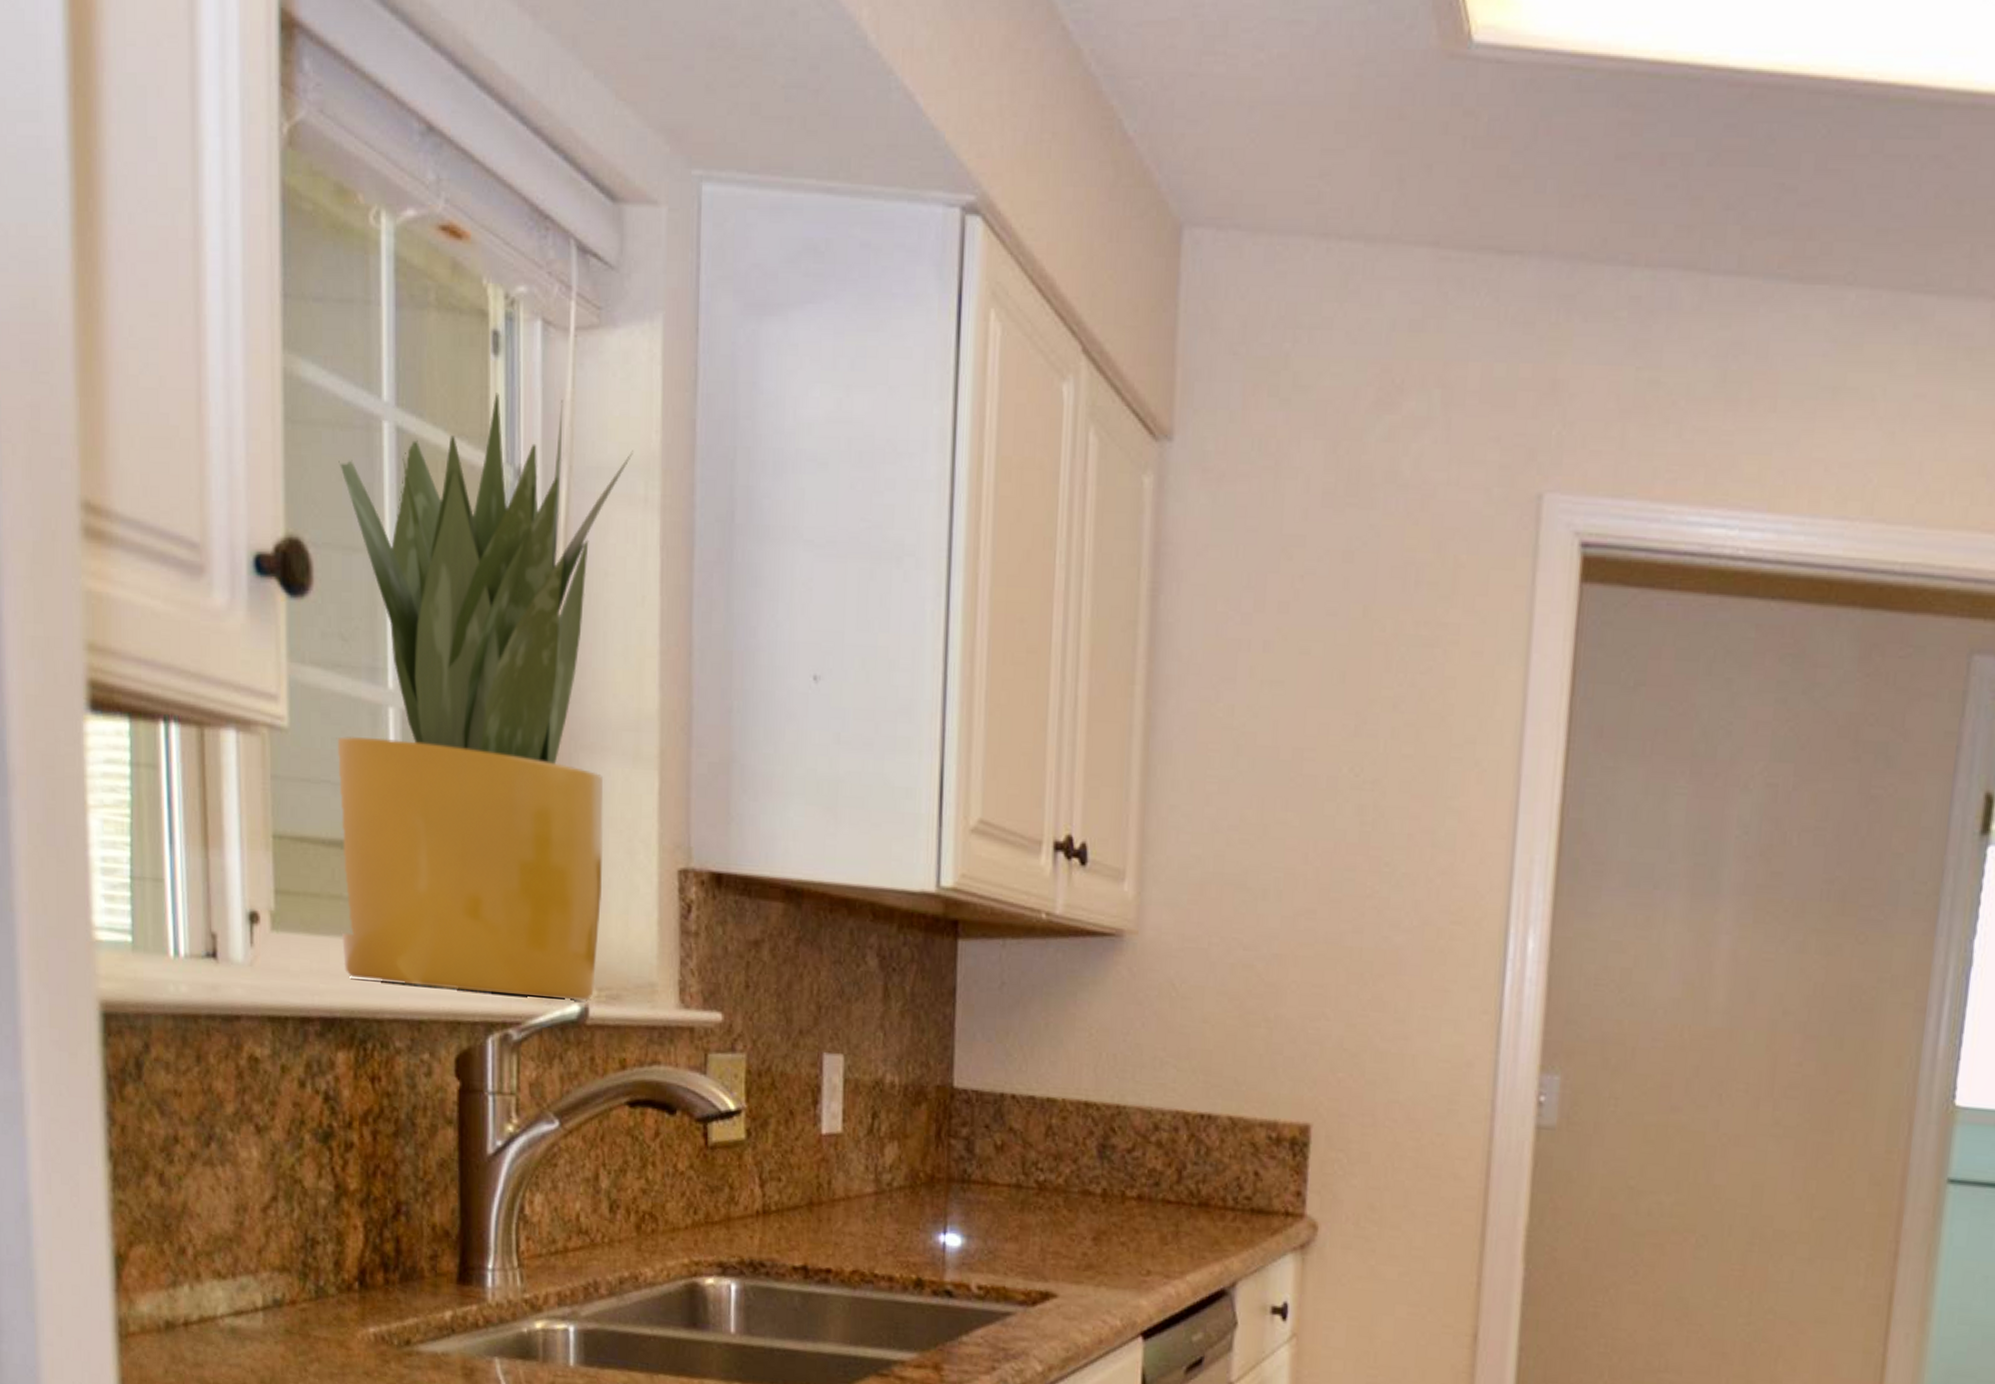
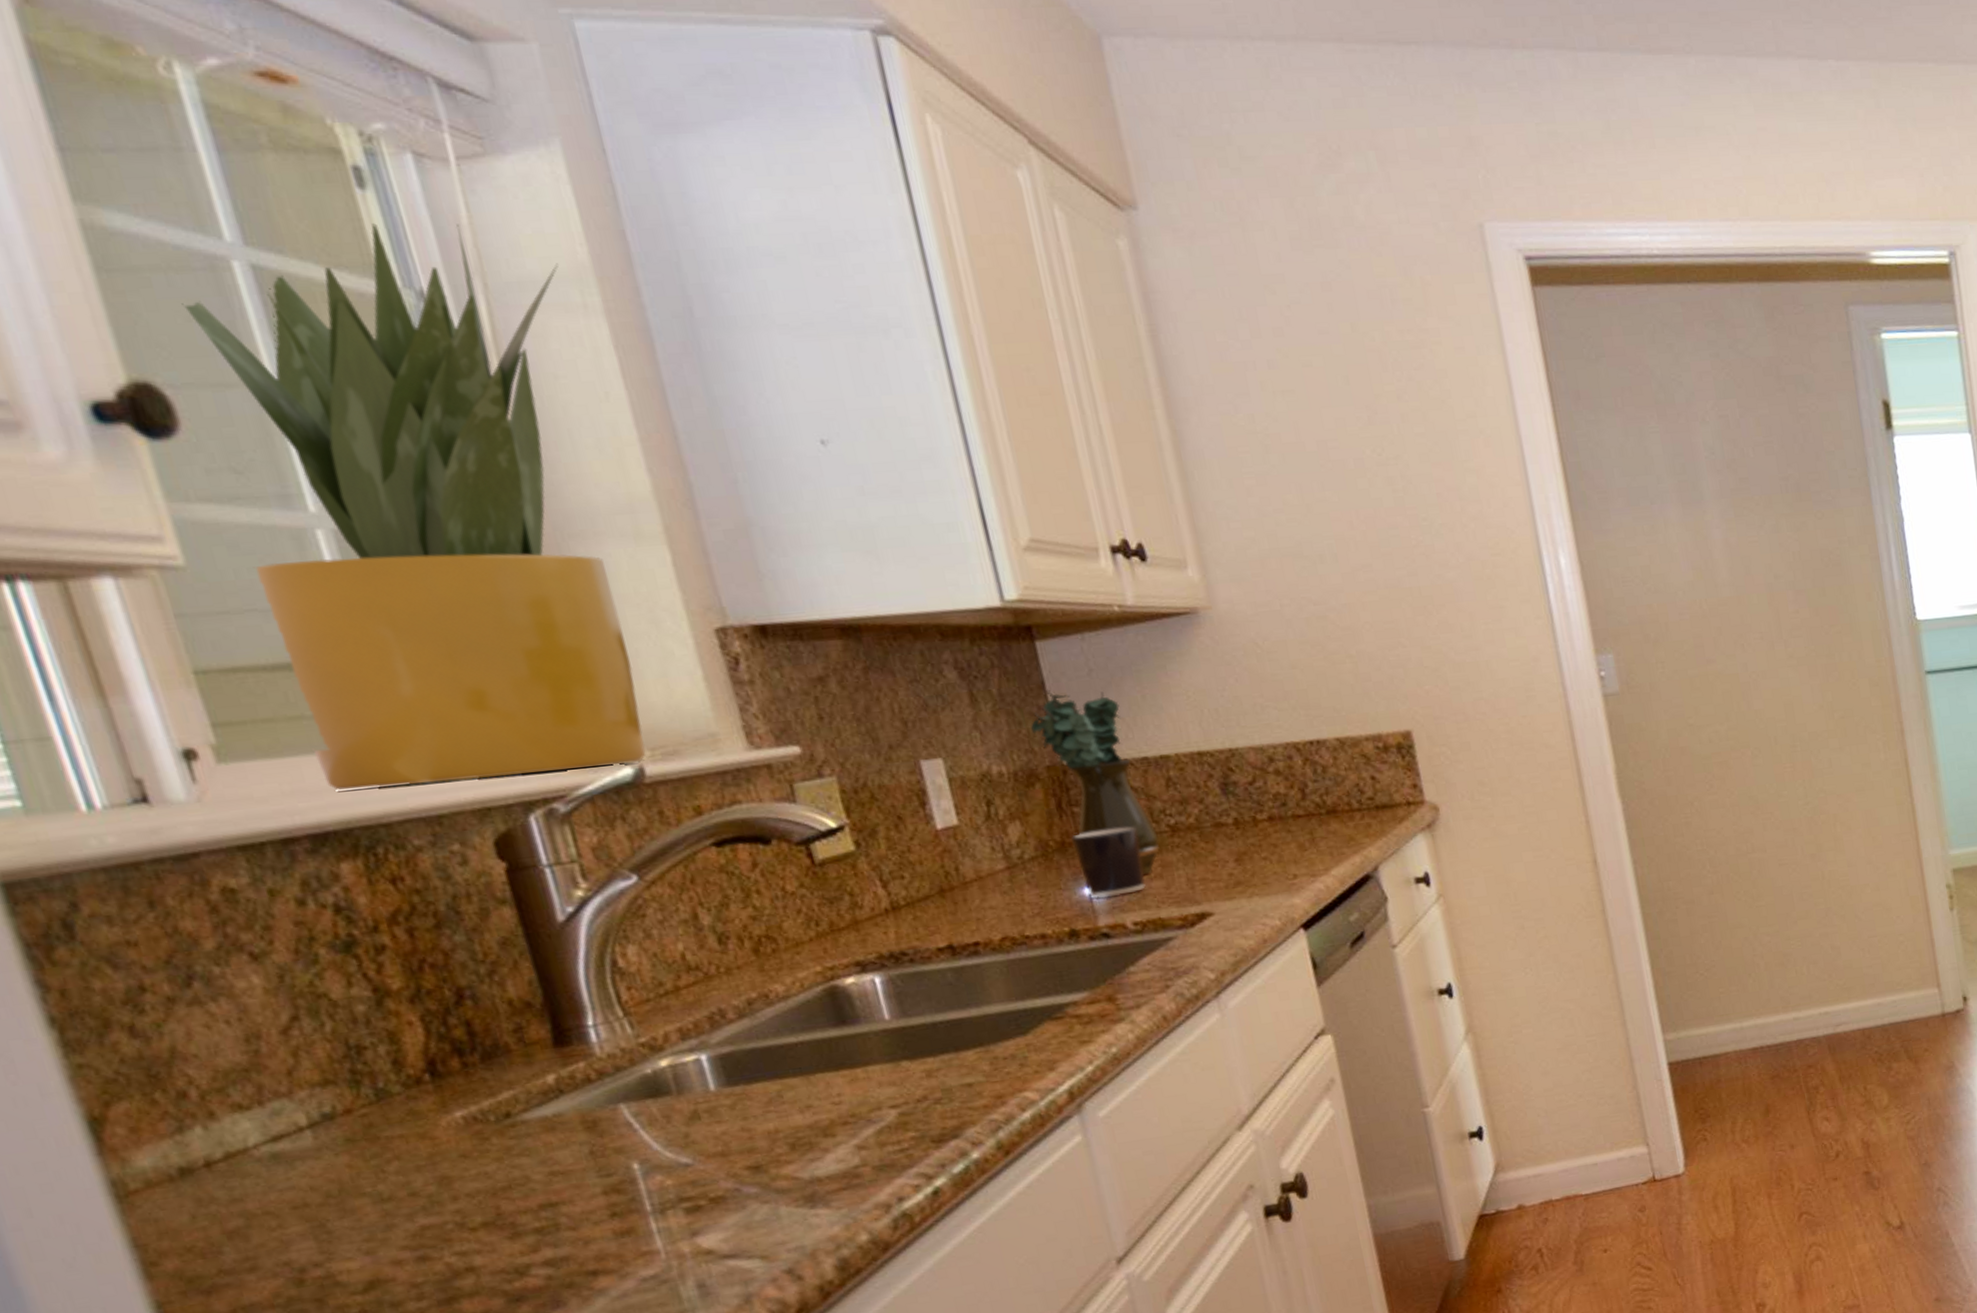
vase: none [932,997,1024,1234] -> present [1031,689,1160,876]
mug: none [940,1170,1005,1252] -> present [1070,826,1146,899]

